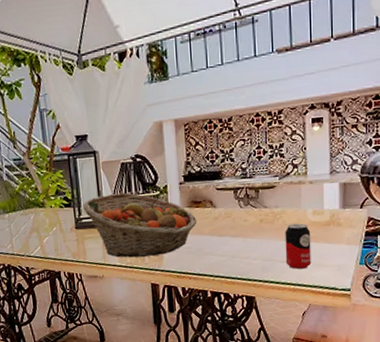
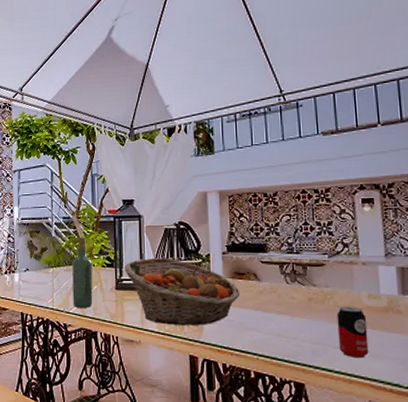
wine bottle: none [28,179,54,251] -> present [72,238,93,308]

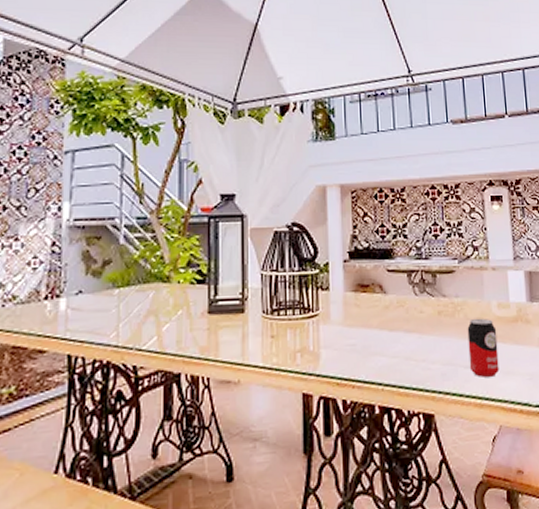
wine bottle: present [72,238,93,308] -> none [147,245,177,342]
fruit basket: present [125,257,241,325] -> none [221,269,364,356]

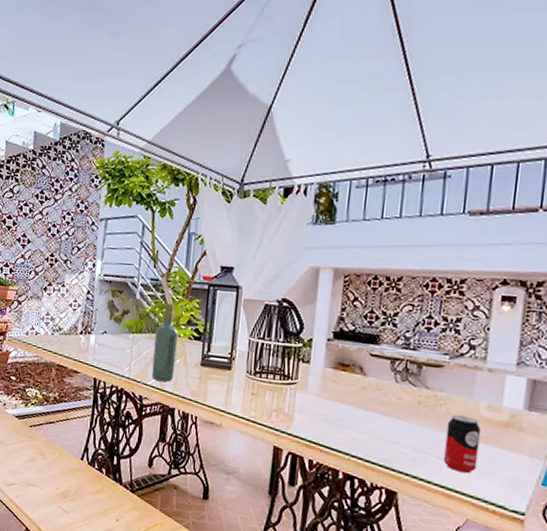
wine bottle: none [147,245,177,342] -> present [151,303,178,382]

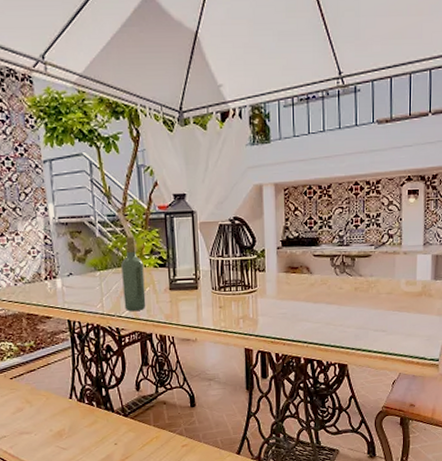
beverage can: present [443,414,481,473] -> none [378,293,403,338]

